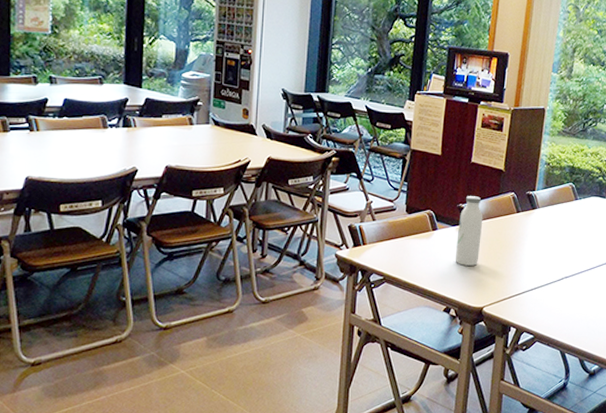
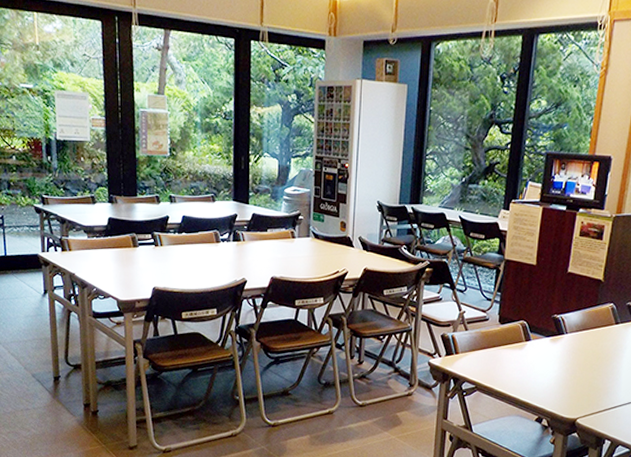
water bottle: present [455,196,483,266] -> none [548,307,579,377]

